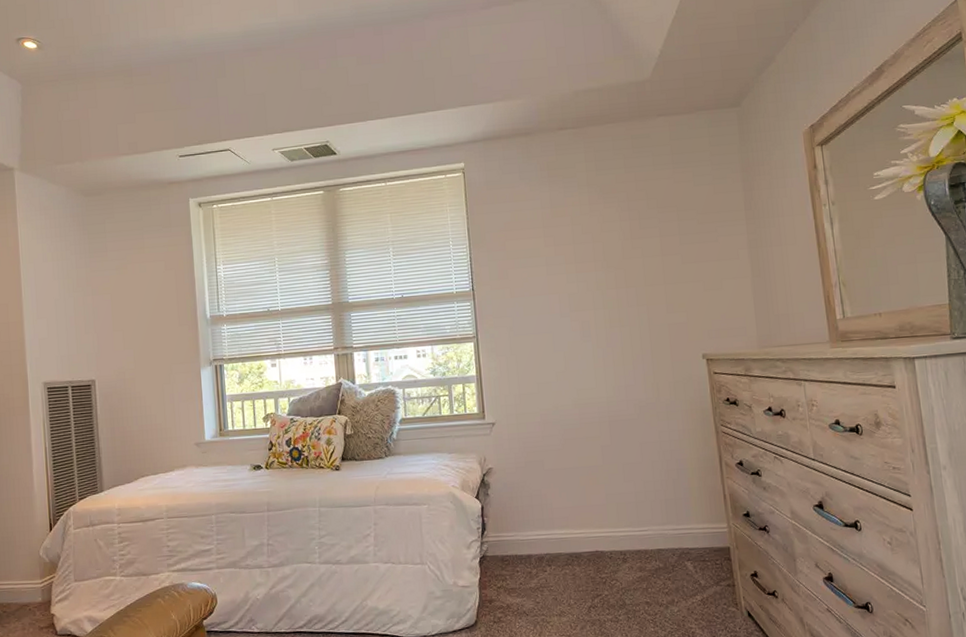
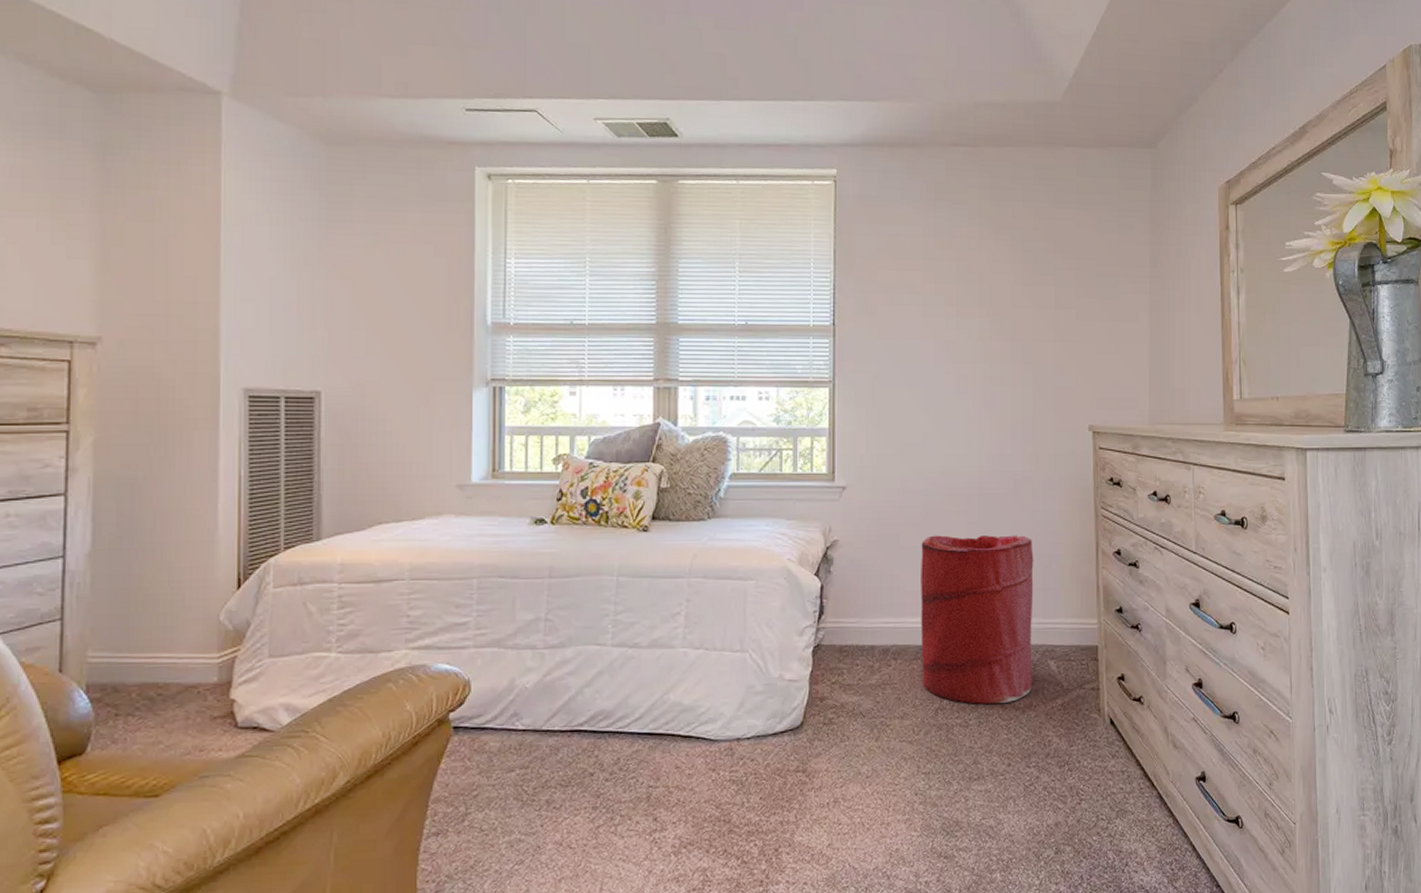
laundry hamper: none [563,454,673,602] -> present [921,535,1034,704]

